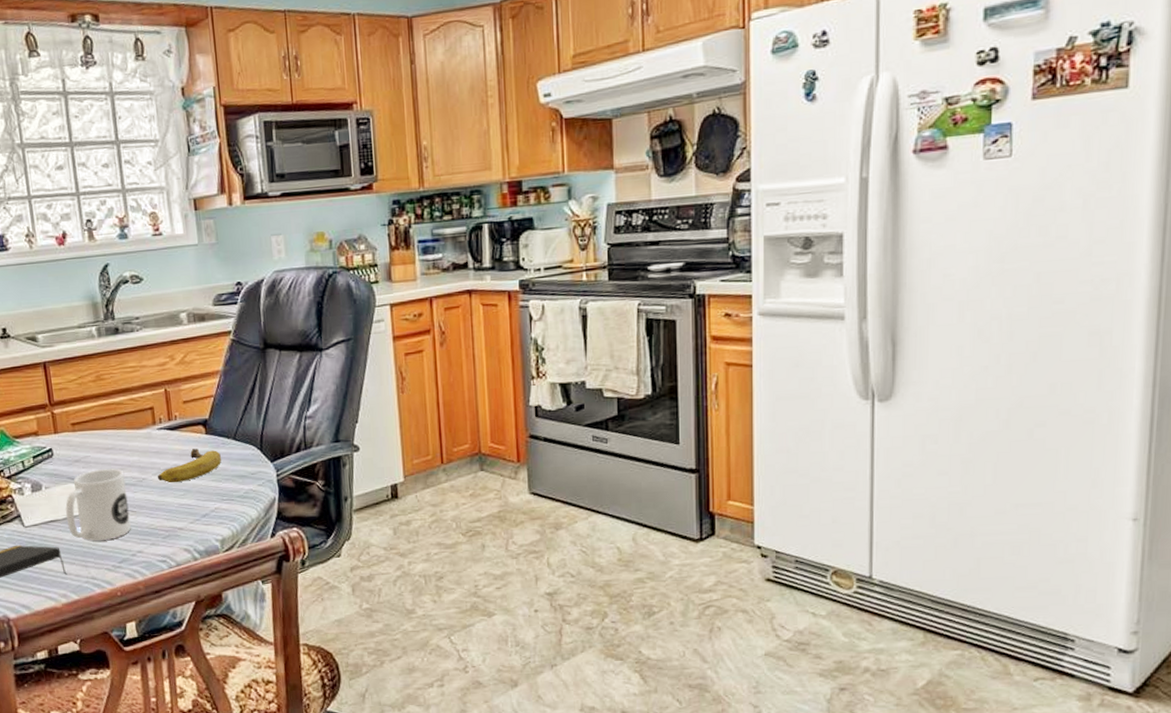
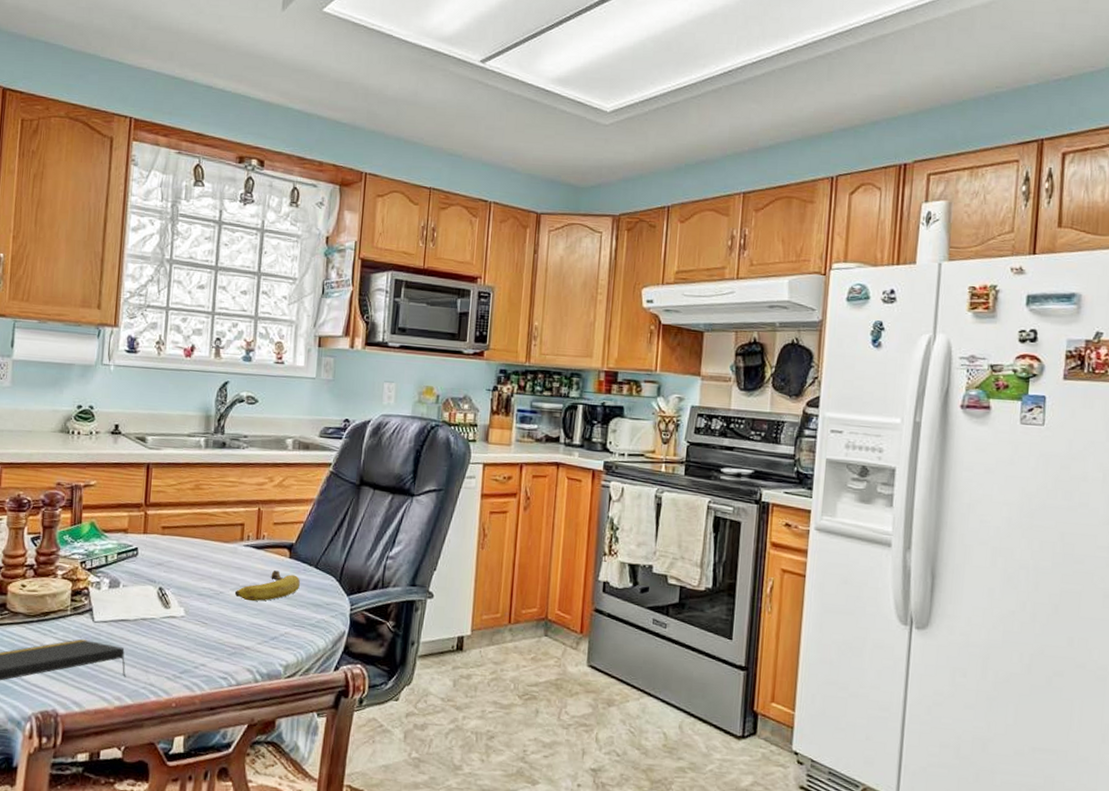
mug: present [65,468,131,541] -> none [137,576,204,648]

